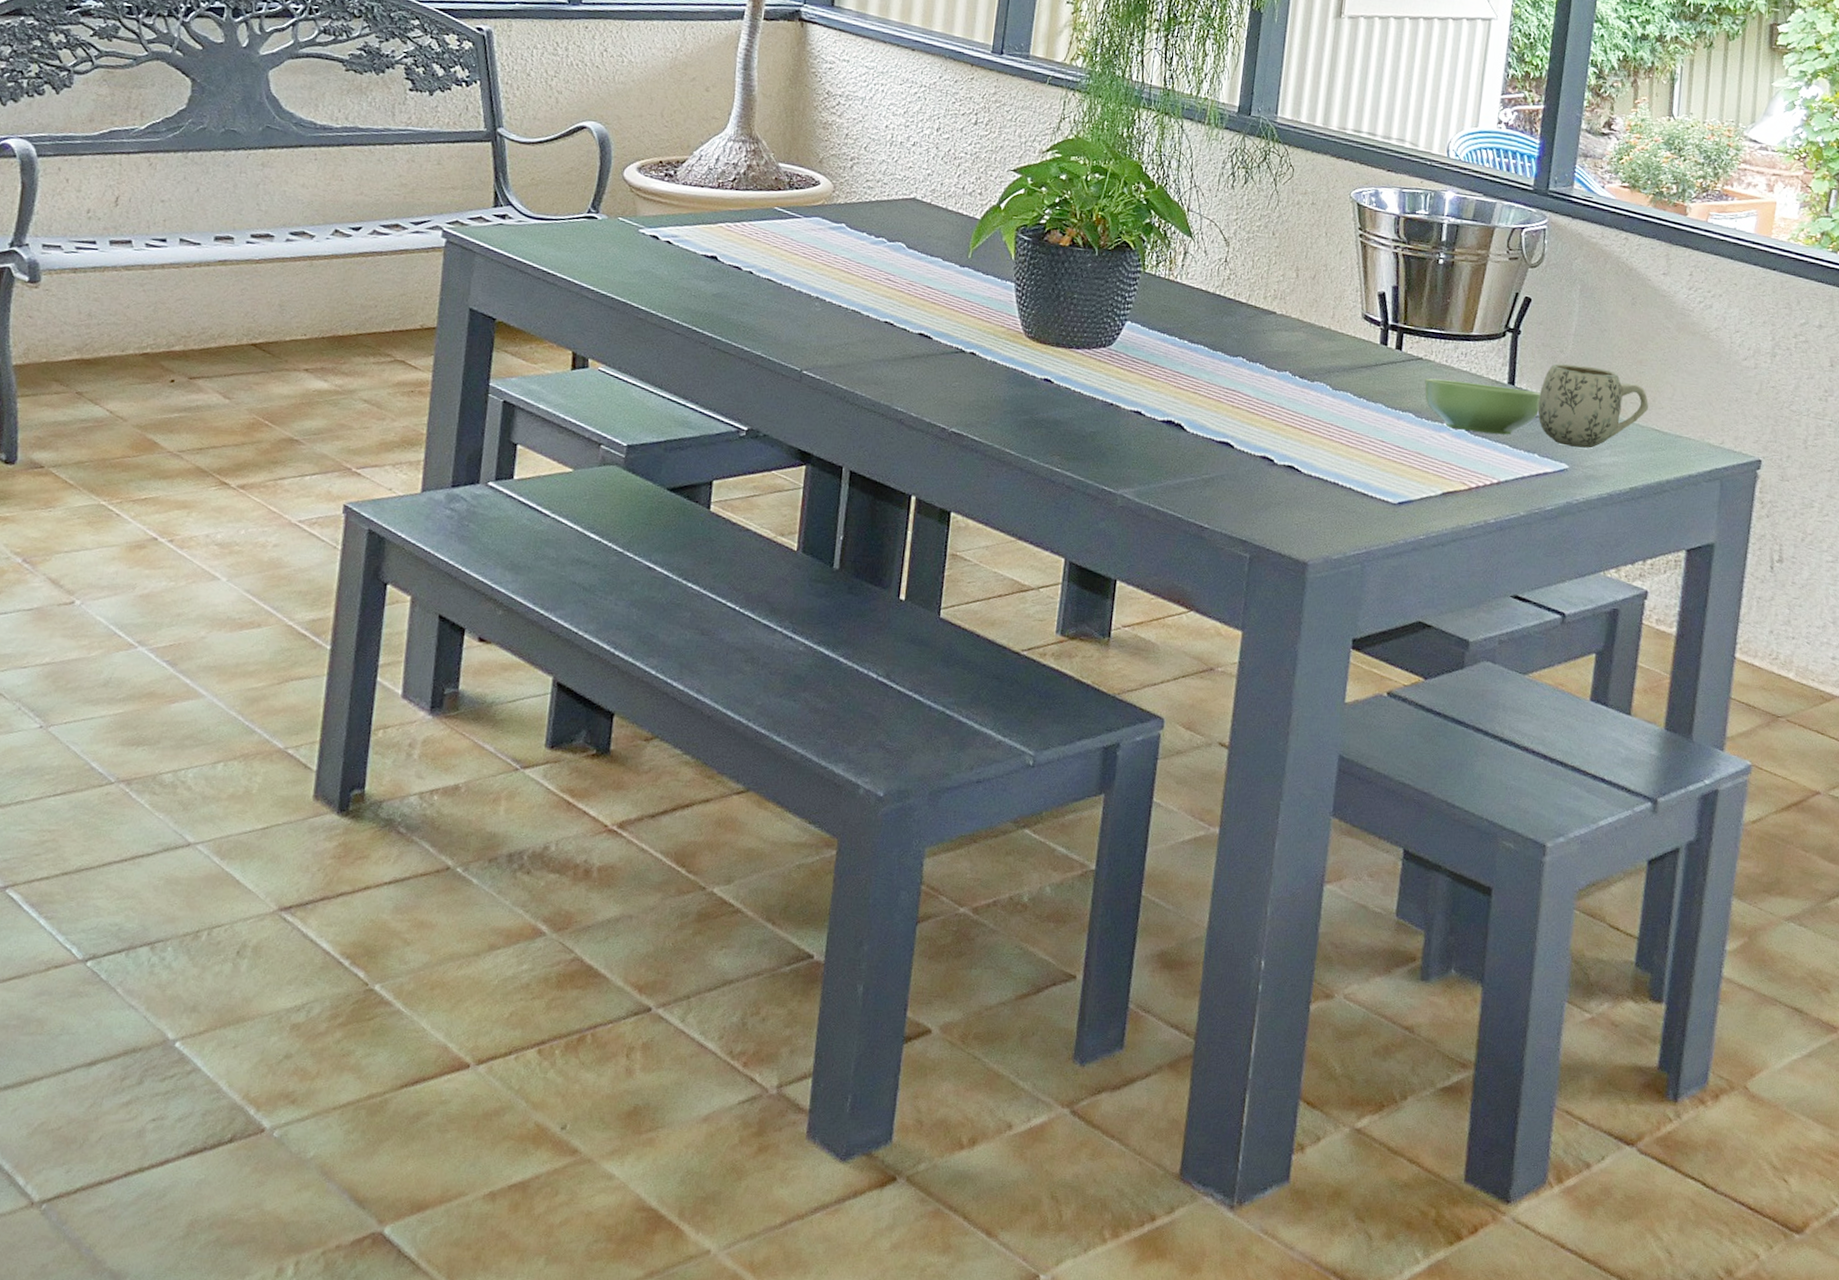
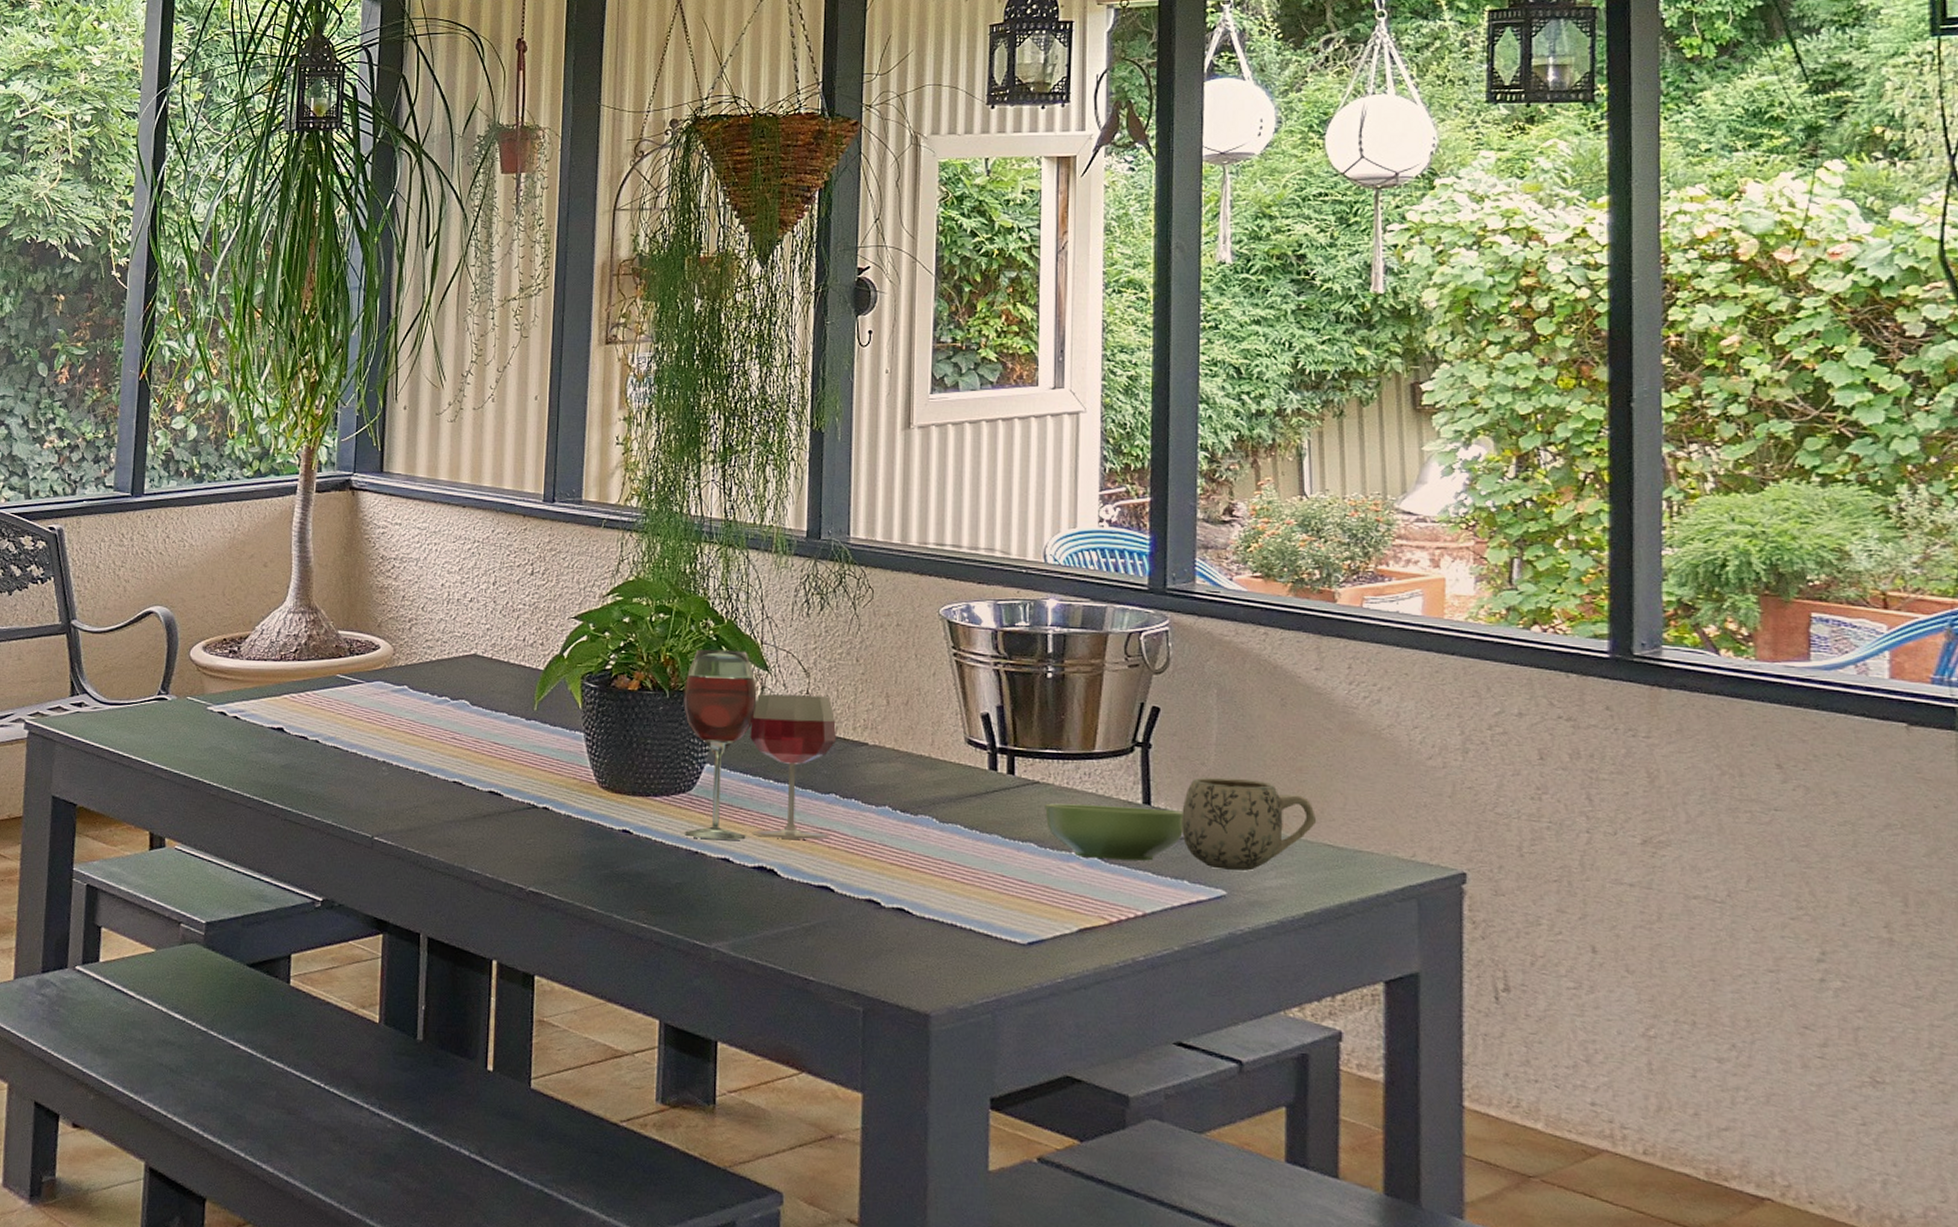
wineglass: none [1102,211,1180,396] -> present [683,649,757,840]
wineglass: none [1164,258,1249,399] -> present [750,694,837,840]

